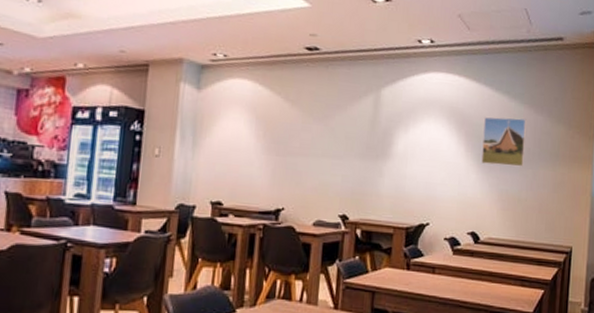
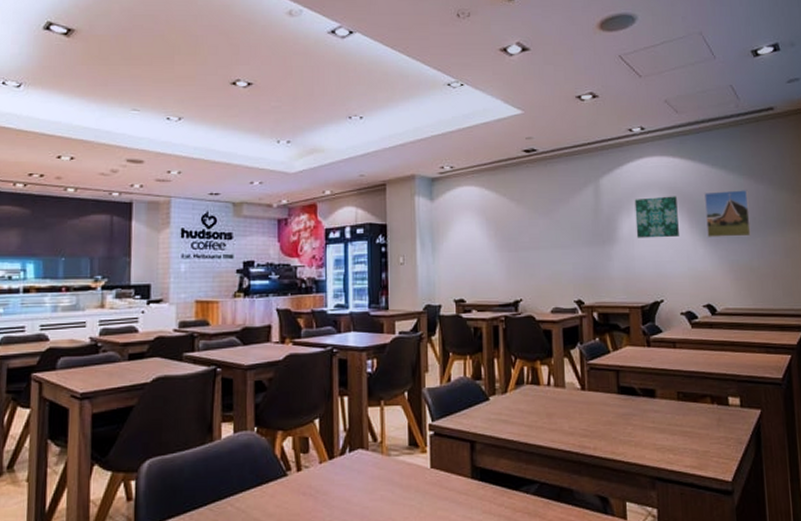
wall art: none [411,115,457,159] -> present [634,196,679,238]

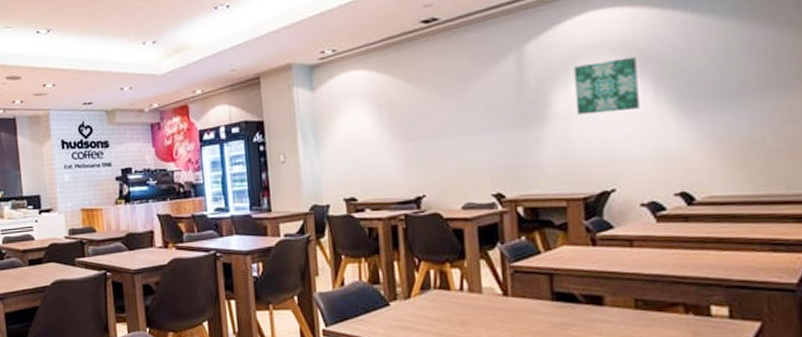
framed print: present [705,190,751,237] -> none [679,38,753,107]

